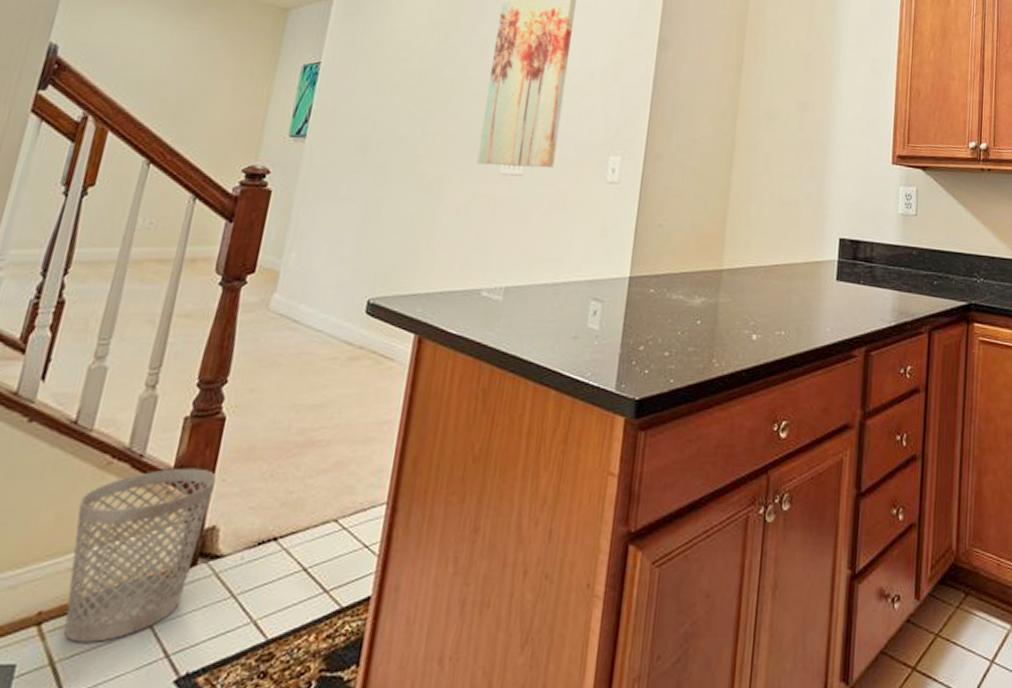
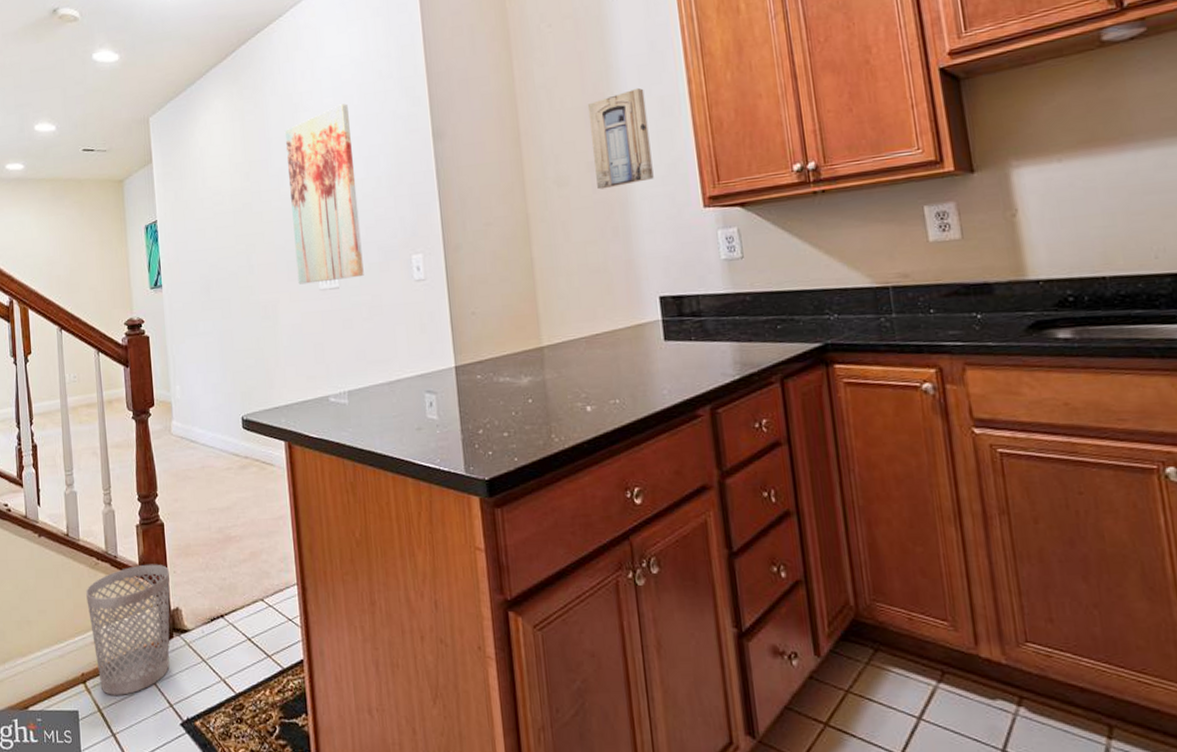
wall art: none [804,46,861,130] -> present [587,87,654,190]

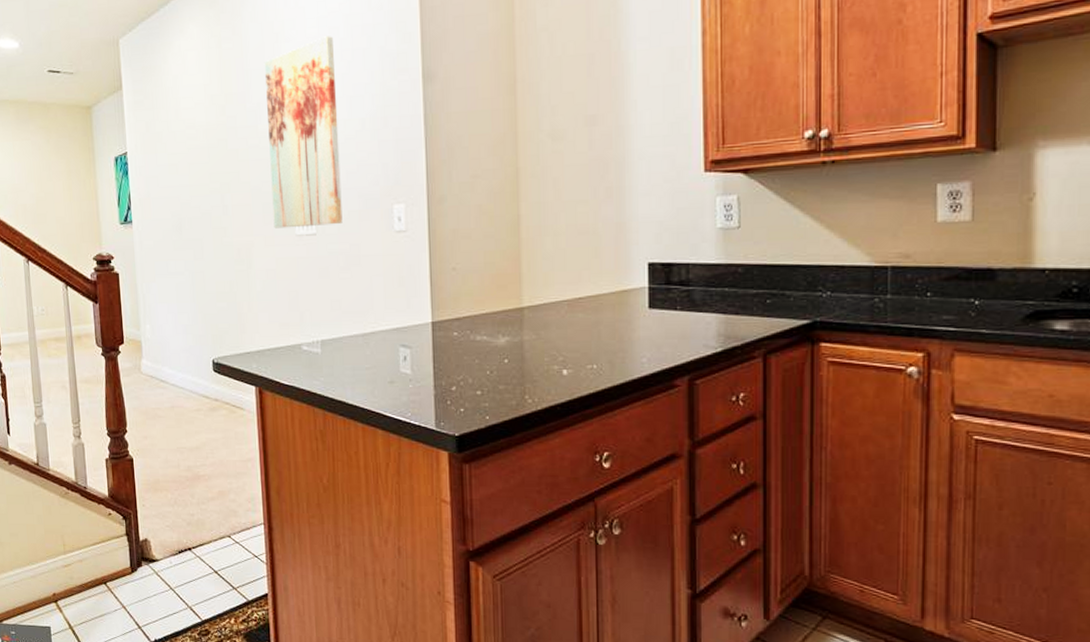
wastebasket: present [86,564,170,695] -> none [56,496,139,616]
wall art: present [587,87,654,190] -> none [591,36,655,146]

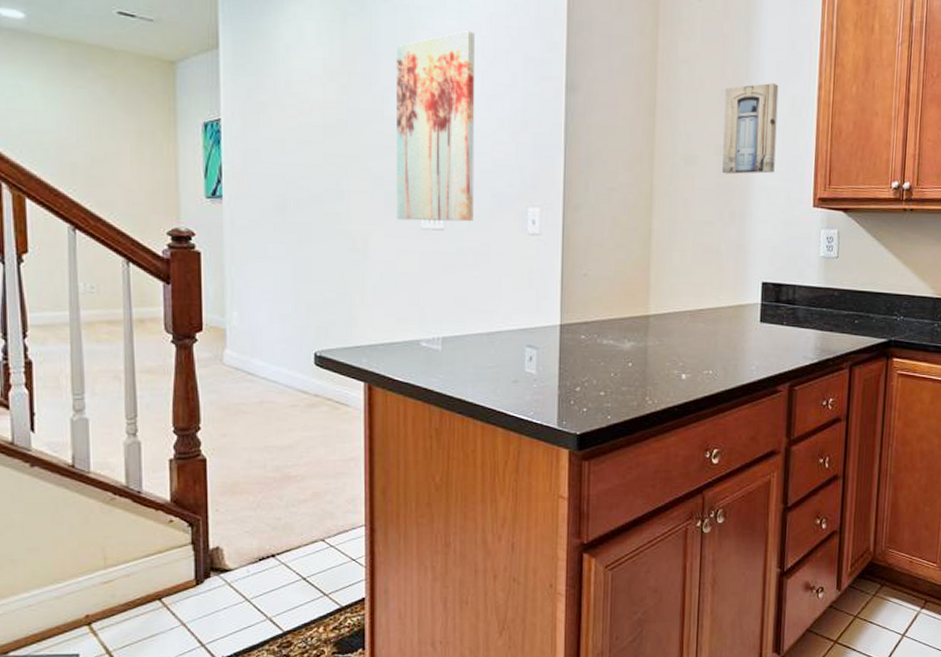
wall art: none [591,36,655,146] -> present [722,82,779,175]

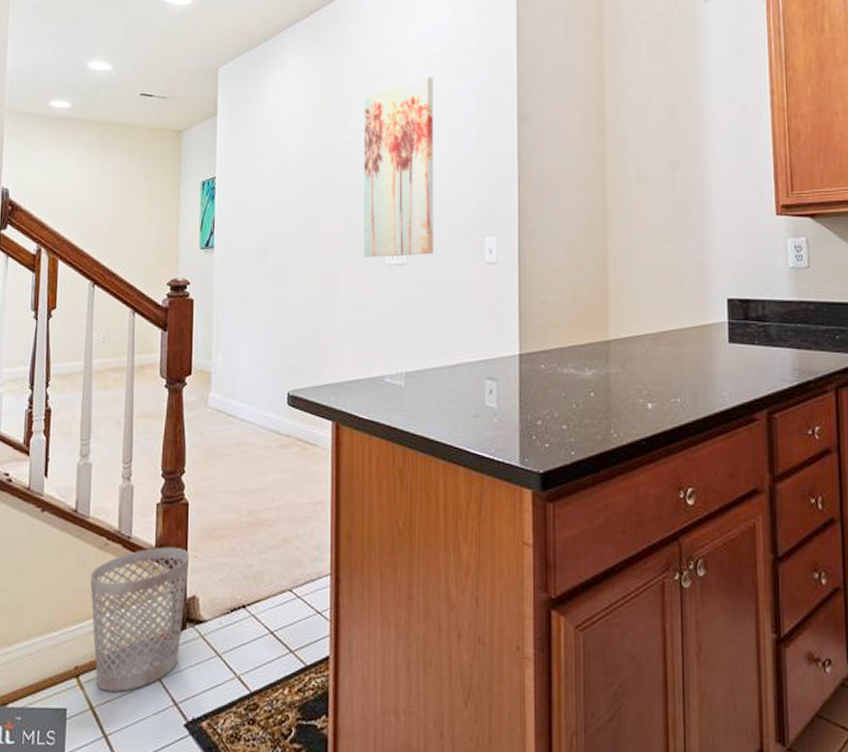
wastebasket: none [96,501,211,637] -> present [90,547,190,692]
wall art: present [722,82,779,175] -> none [673,92,731,188]

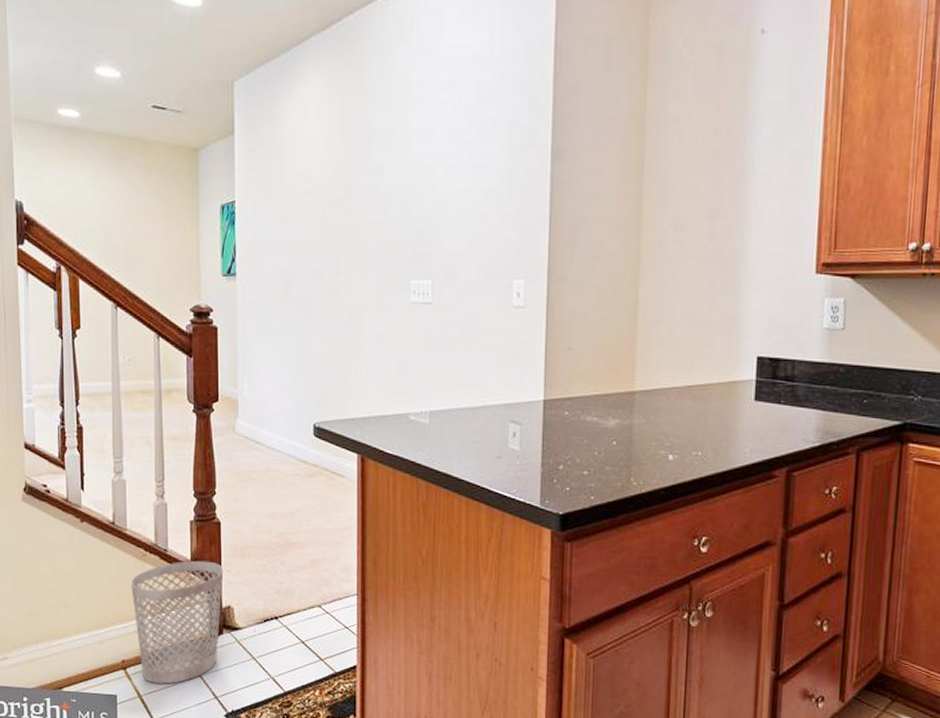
wall art: present [363,76,434,258] -> none [388,102,463,295]

